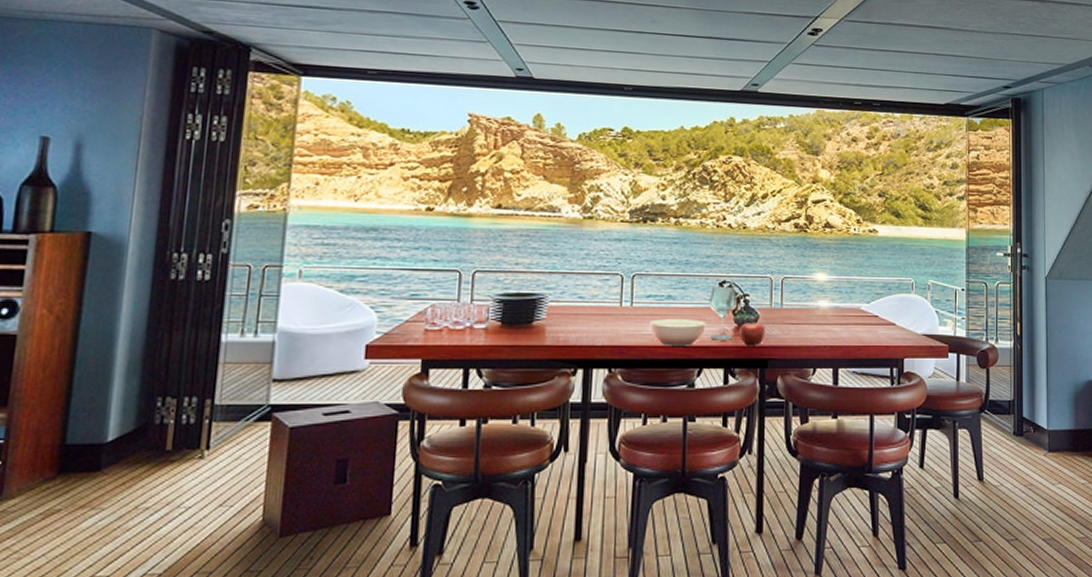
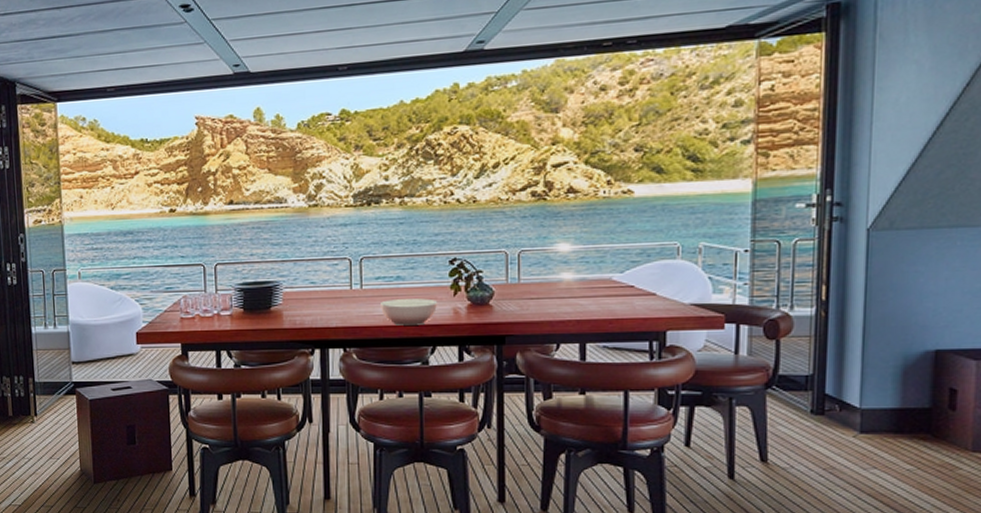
wine glass: present [709,287,738,340] -> none [439,264,471,318]
fruit: present [738,320,766,345] -> none [472,296,502,322]

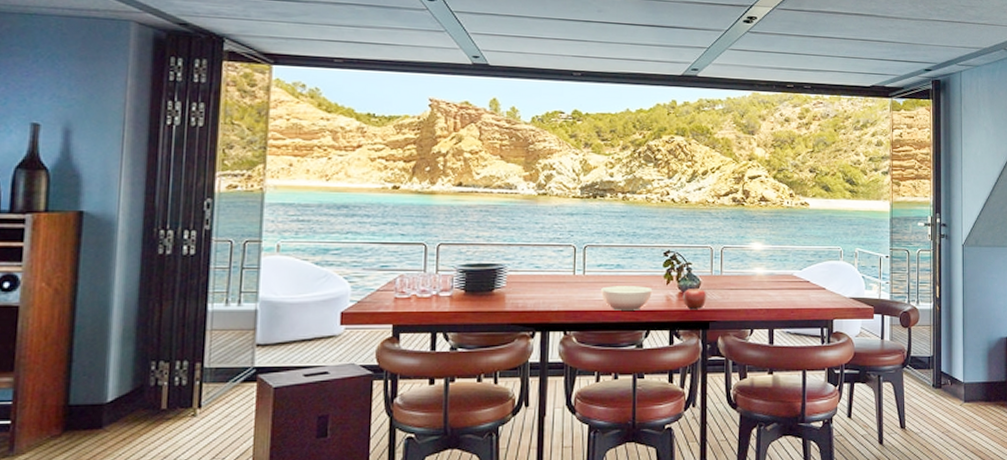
fruit: none [472,296,502,322] -> present [682,286,707,309]

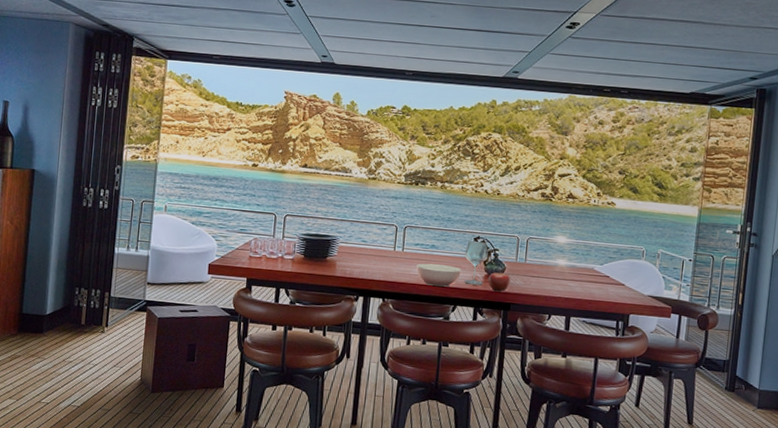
wine glass: none [655,256,681,305] -> present [464,241,489,285]

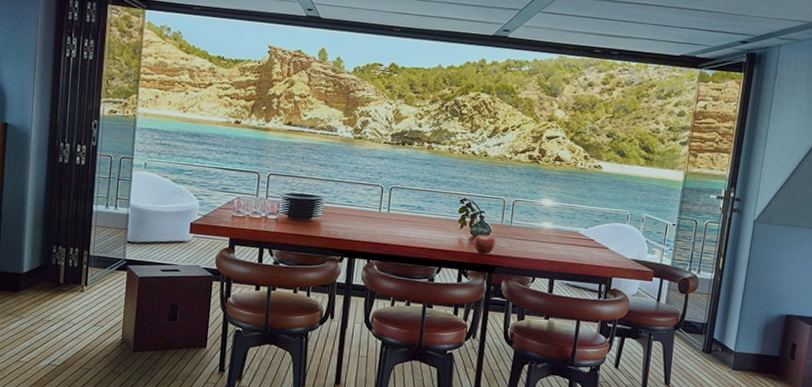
bowl: present [416,263,462,287] -> none [401,224,448,249]
wine glass: present [464,241,489,285] -> none [450,203,475,248]

